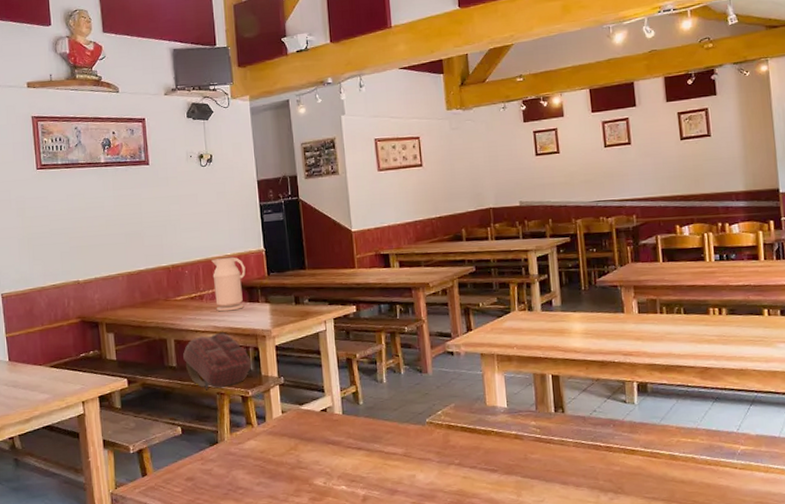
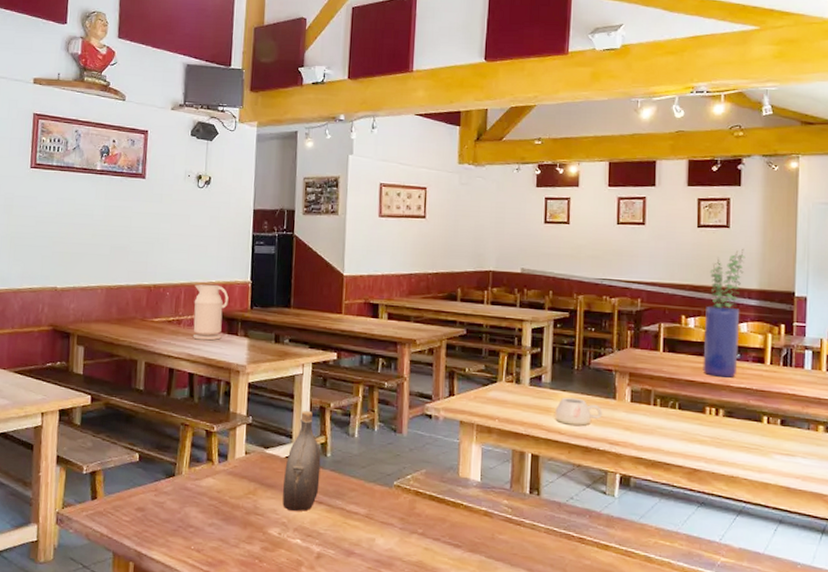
backpack: present [183,332,252,389] -> none [152,361,222,418]
water jug: none [321,364,356,461] -> present [282,411,321,512]
cup: none [568,316,614,343] -> present [554,397,603,426]
vase: none [697,154,734,279] -> present [703,248,746,378]

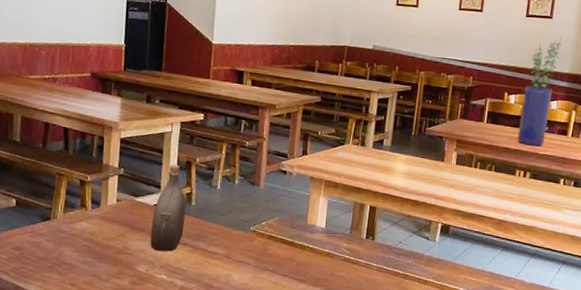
water jug: present [192,284,229,341] -> none [67,45,103,99]
cup: present [554,397,603,426] -> none [391,158,432,183]

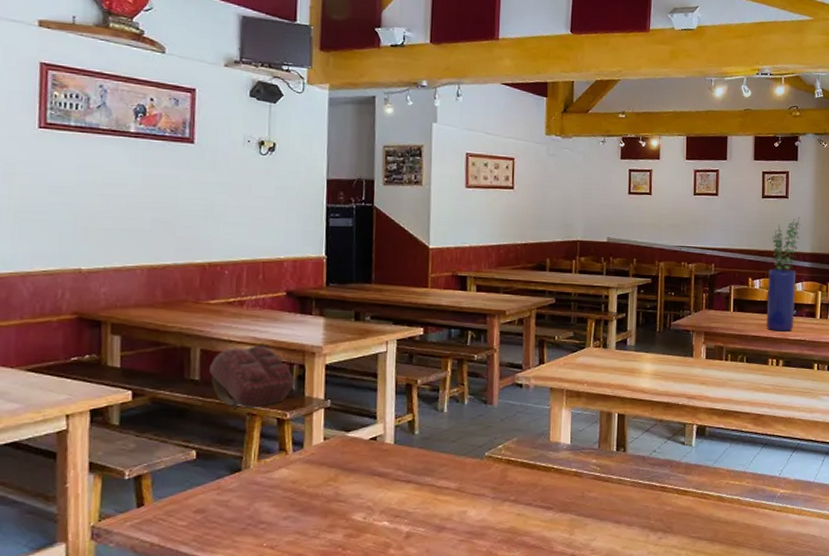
backpack: none [28,117,95,169] -> present [210,345,295,409]
water jug: present [150,165,187,252] -> none [367,390,409,494]

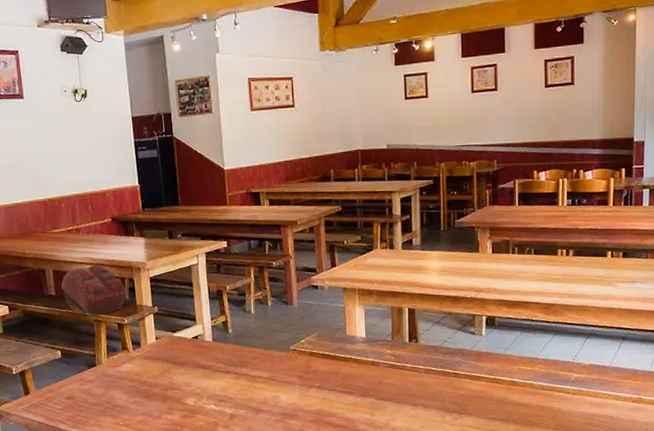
vase: present [766,216,801,332] -> none [554,102,589,222]

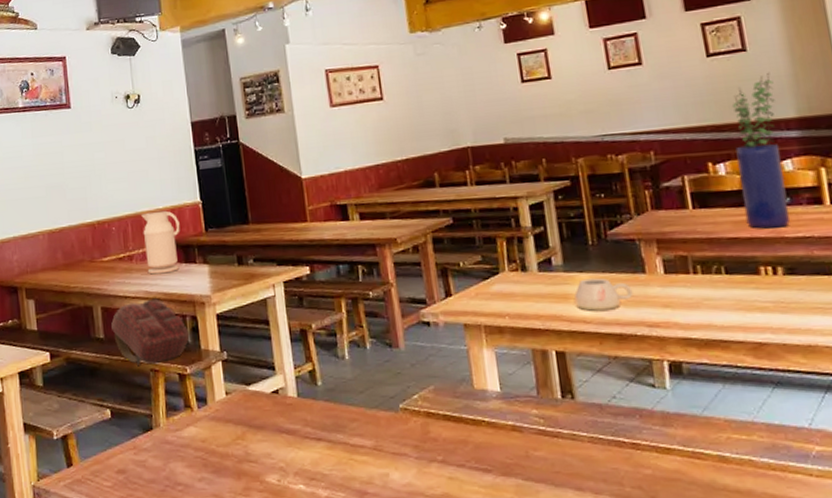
water jug: none [87,192,121,245] -> present [141,210,180,275]
cup: none [425,255,468,279] -> present [573,277,633,311]
vase: none [554,102,589,222] -> present [732,72,790,229]

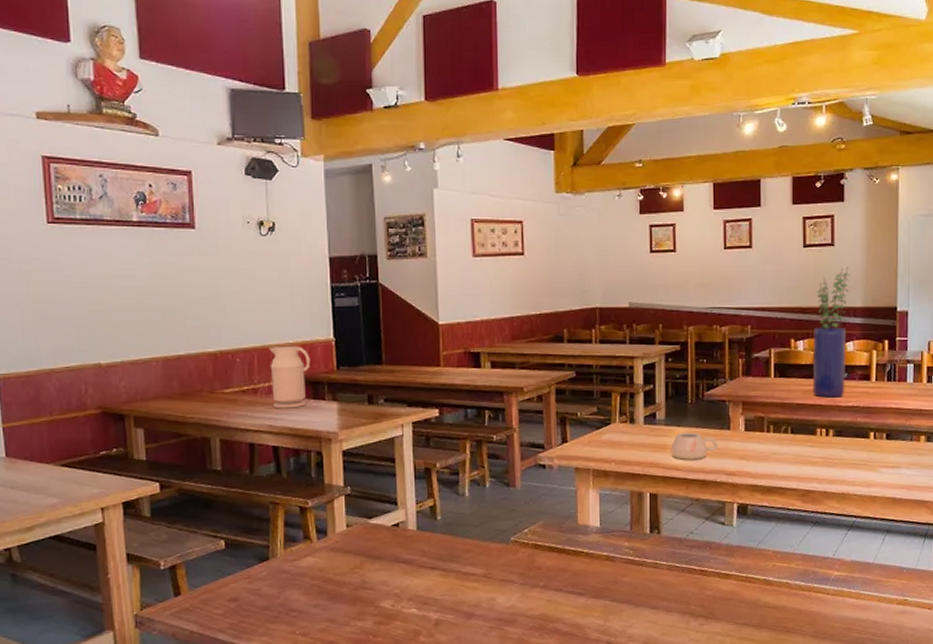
backpack: present [111,298,190,365] -> none [230,433,314,498]

